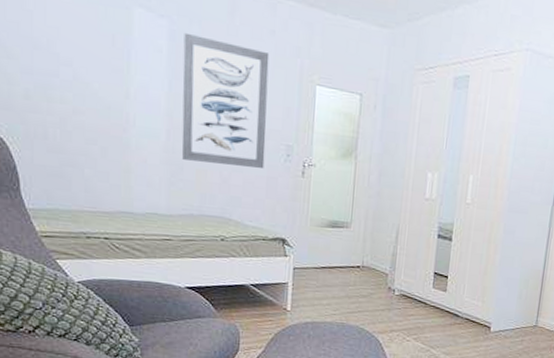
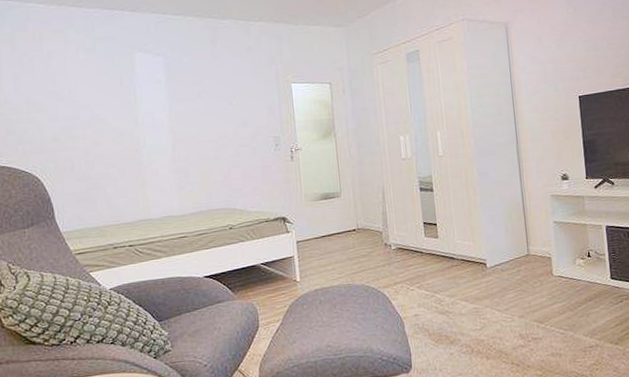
wall art: present [181,32,270,168] -> none [177,63,258,166]

